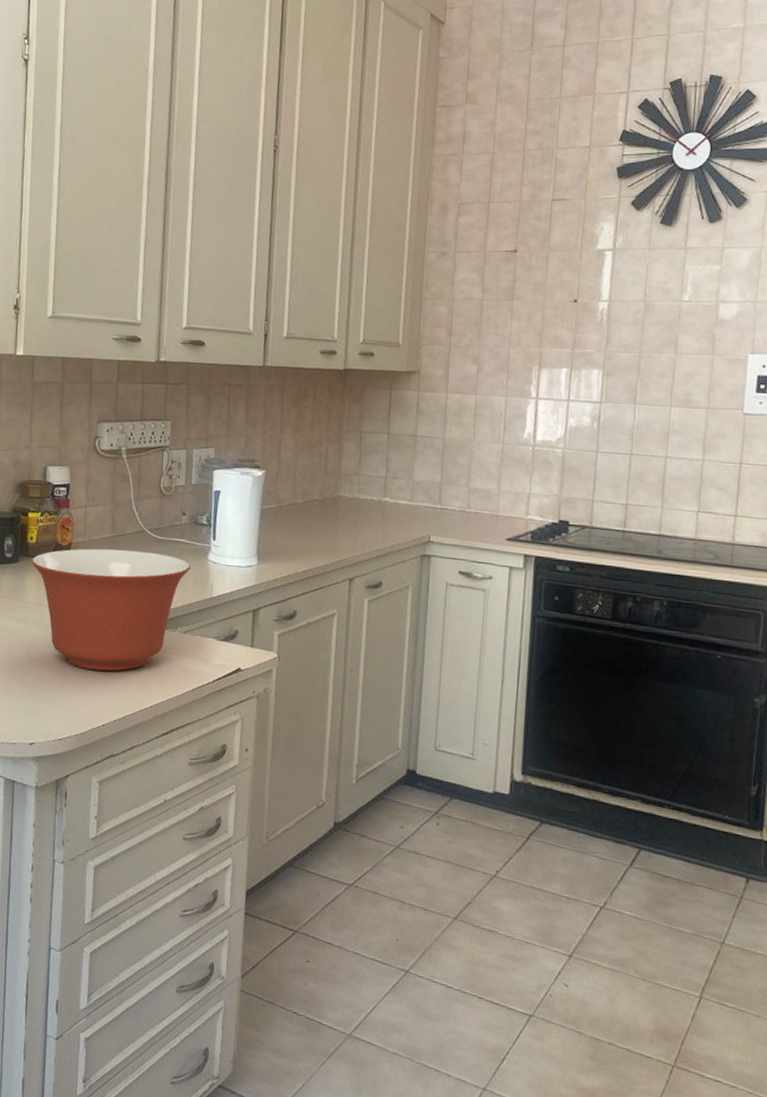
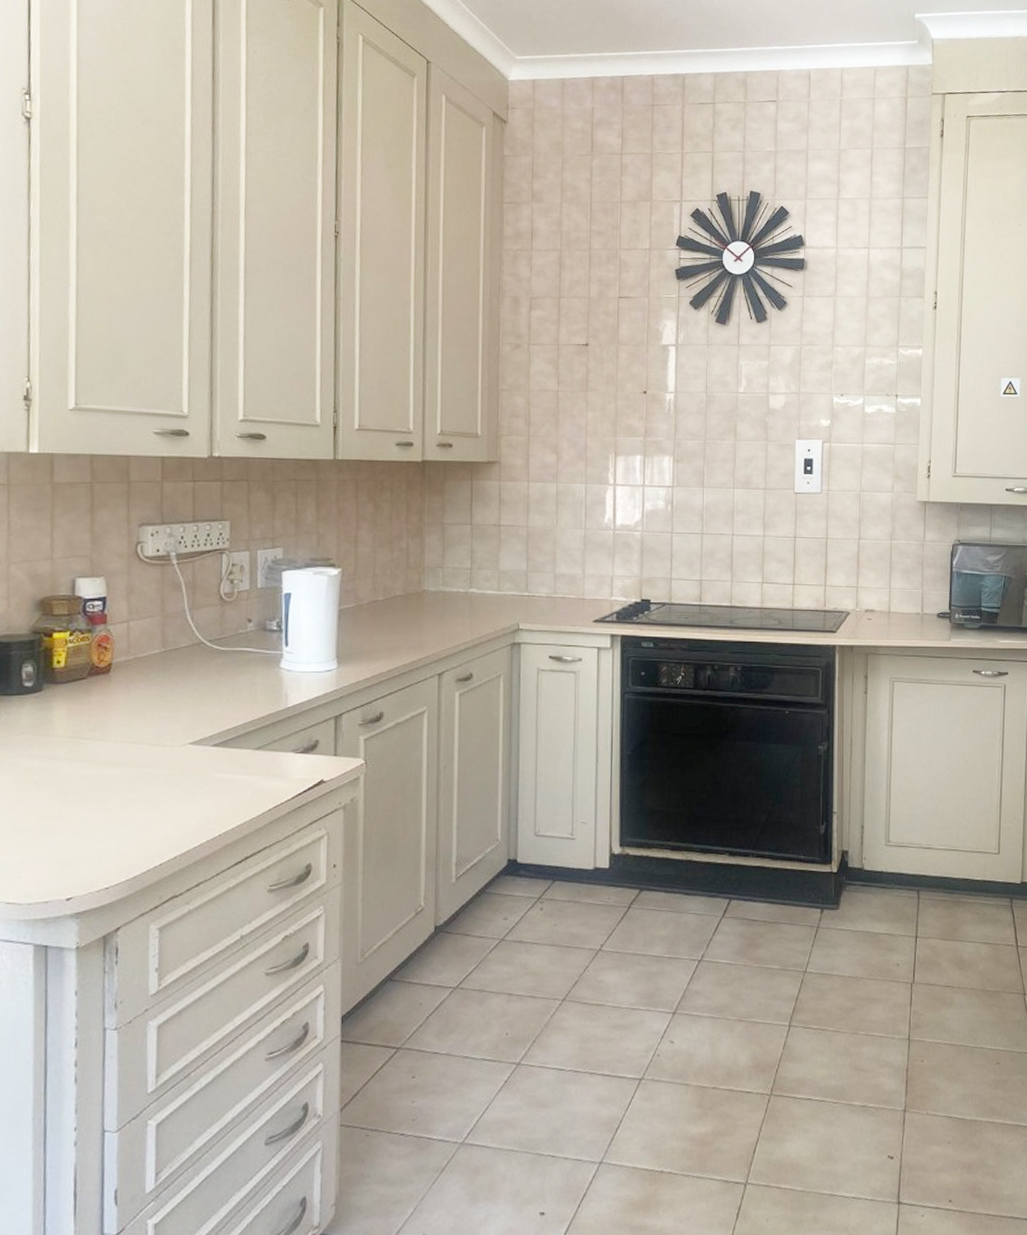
mixing bowl: present [31,548,191,671] -> none [59,665,260,804]

